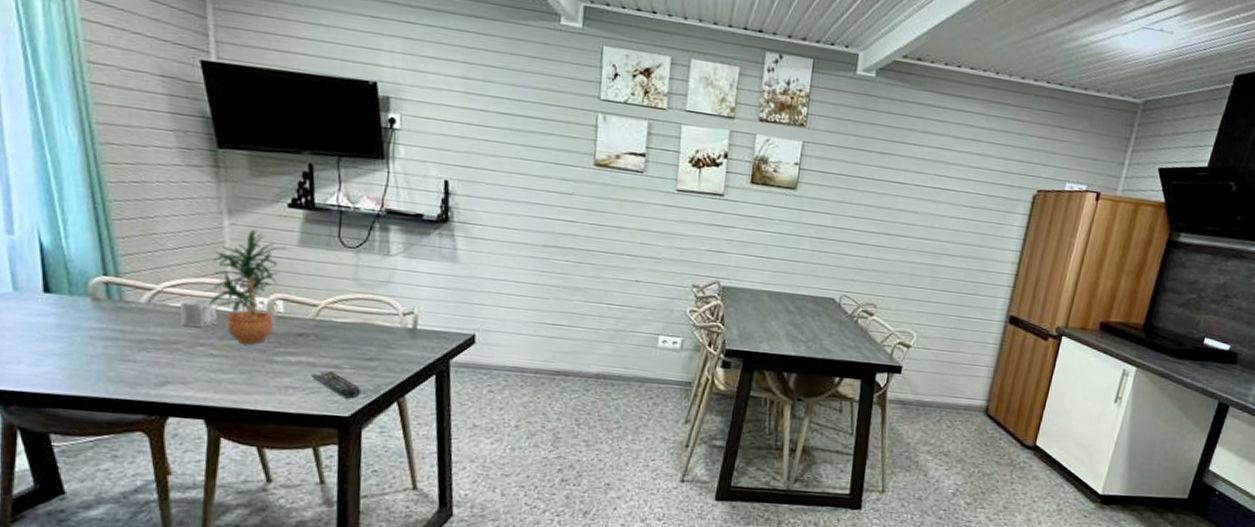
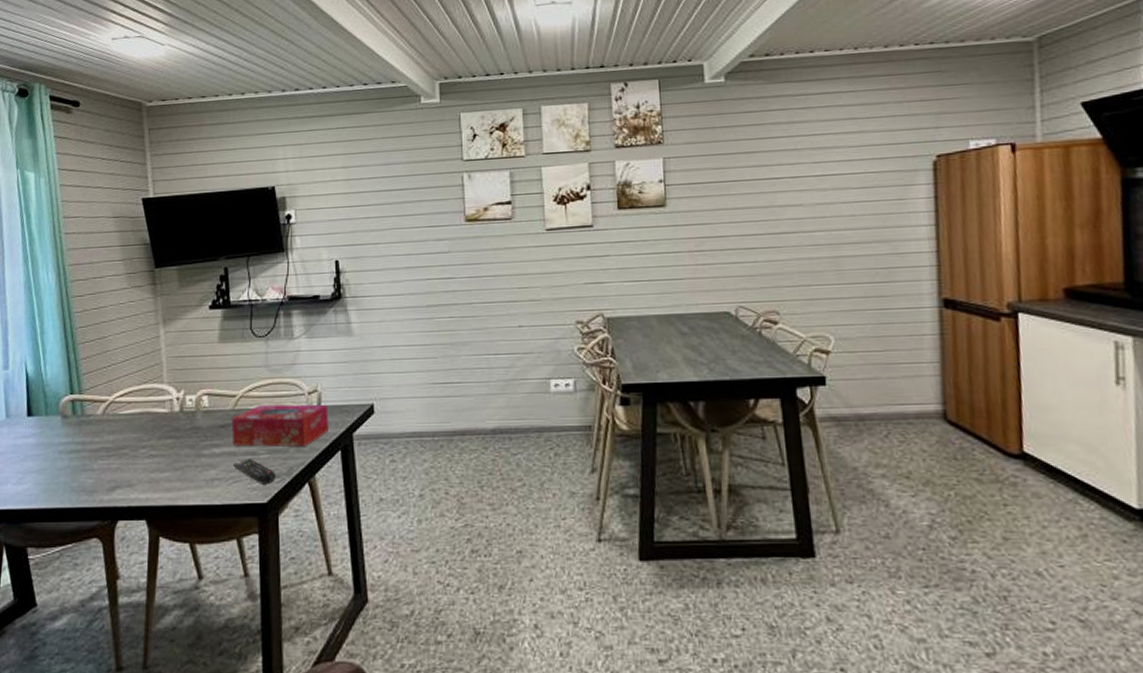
mug: present [179,298,217,328] -> none [126,404,156,432]
potted plant: present [209,229,288,345] -> none [150,333,211,441]
tissue box: none [311,319,425,367] -> present [232,404,329,447]

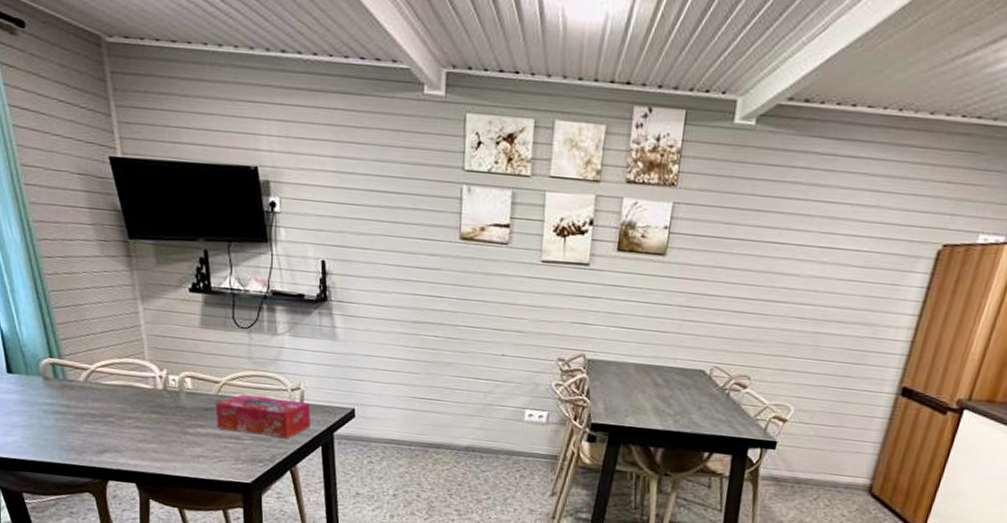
remote control: present [233,458,275,485] -> none [218,441,259,467]

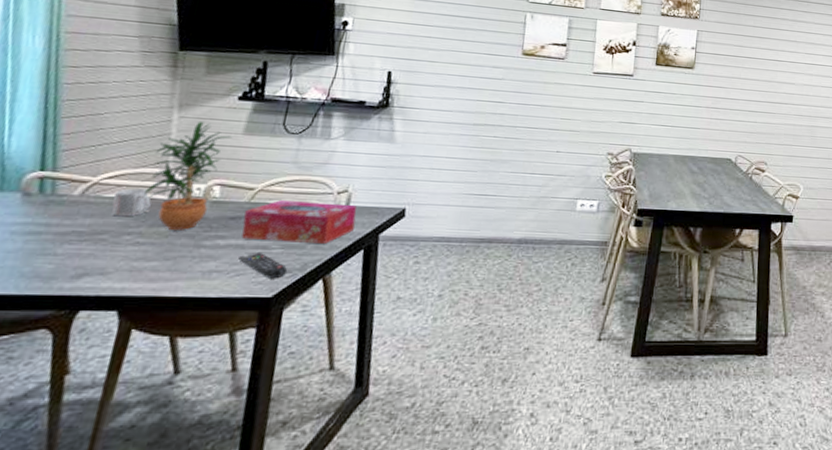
mug: none [109,377,139,403] -> present [112,188,151,217]
potted plant: none [132,313,192,418] -> present [145,121,233,230]
remote control: none [218,441,259,467] -> present [238,251,287,279]

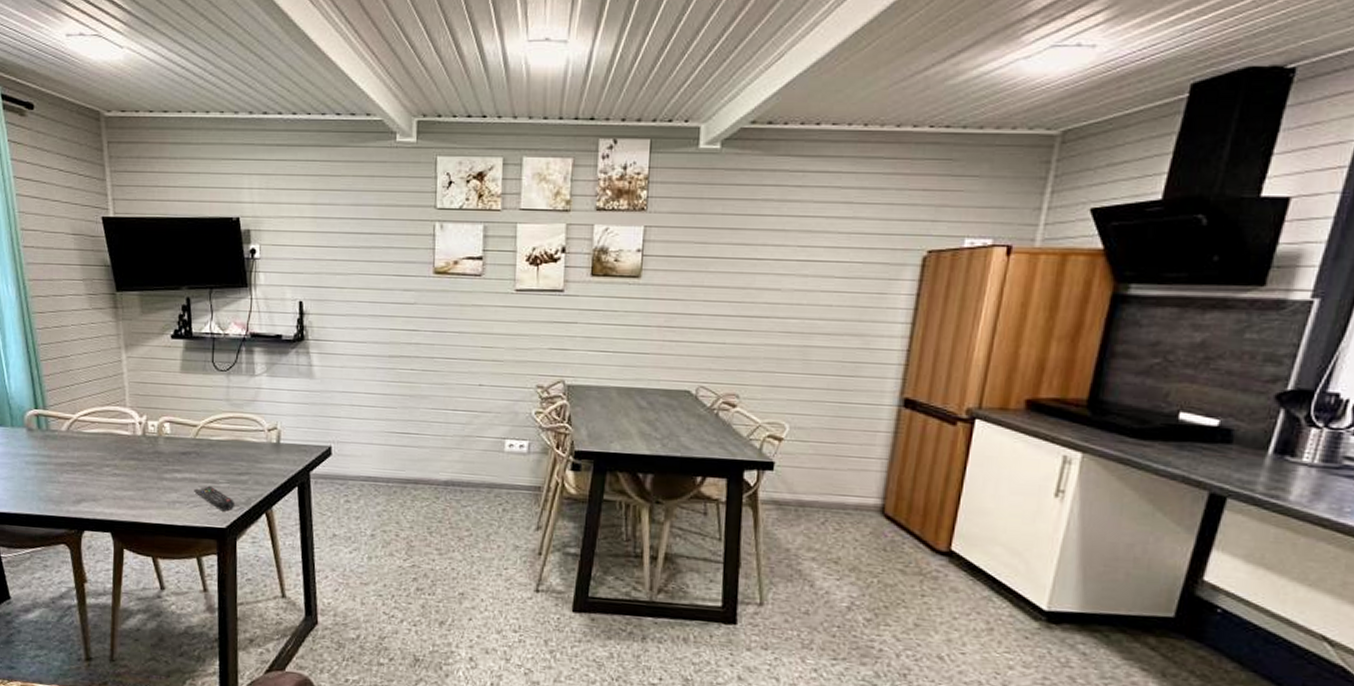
mug: present [112,188,151,217] -> none [90,425,119,451]
potted plant: present [145,121,233,230] -> none [113,360,172,464]
tissue box: present [242,200,357,244] -> none [193,437,287,480]

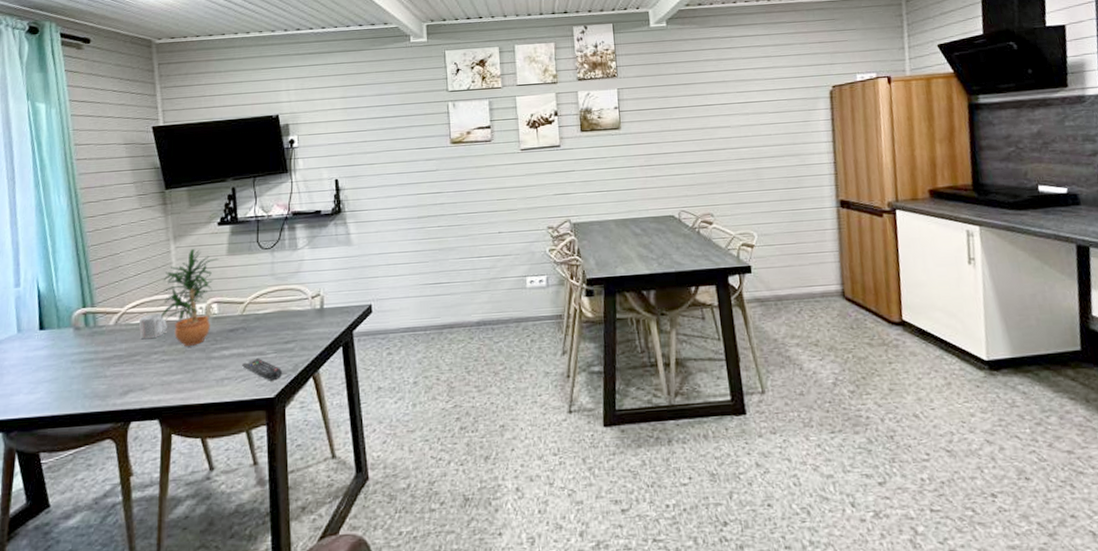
mug: none [90,425,119,451] -> present [138,313,167,340]
potted plant: none [113,360,172,464] -> present [161,248,220,346]

